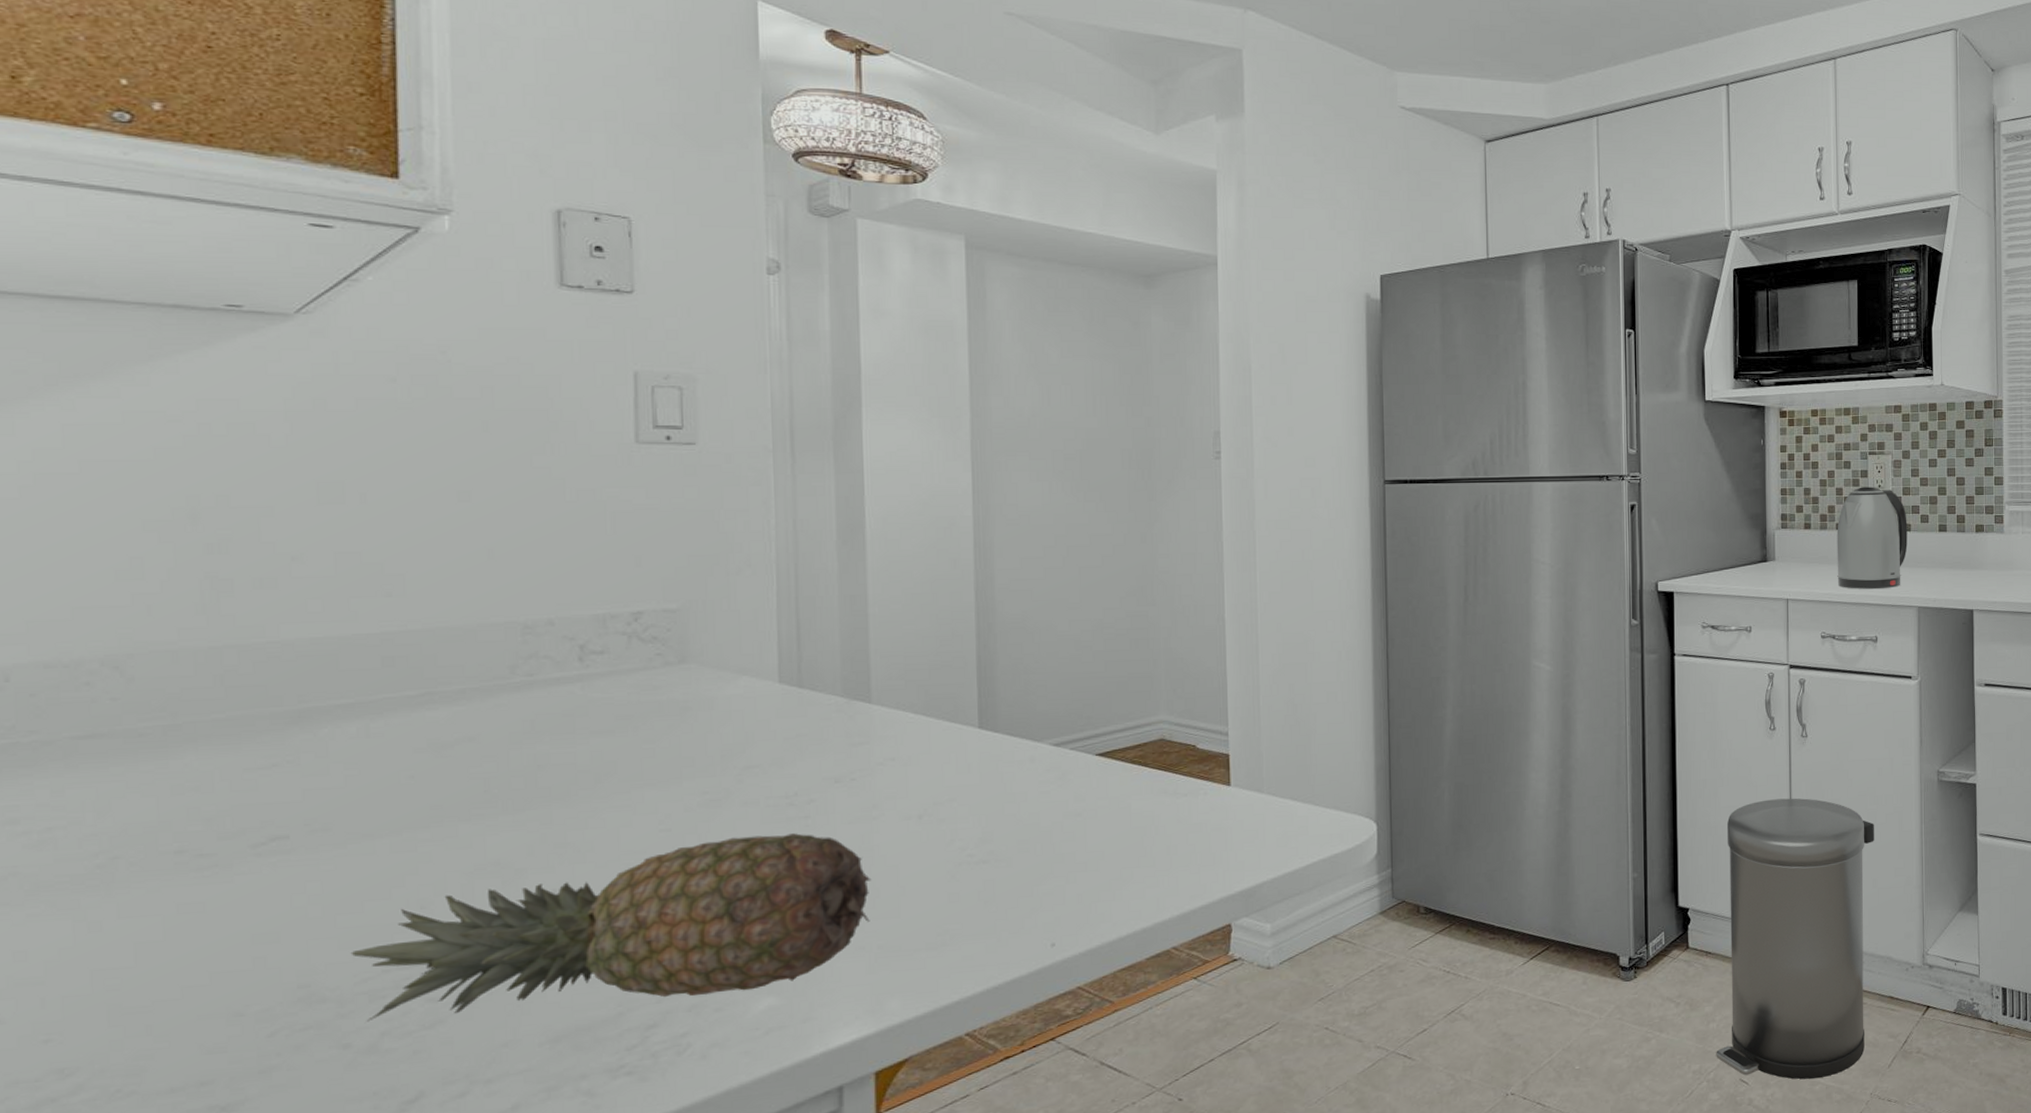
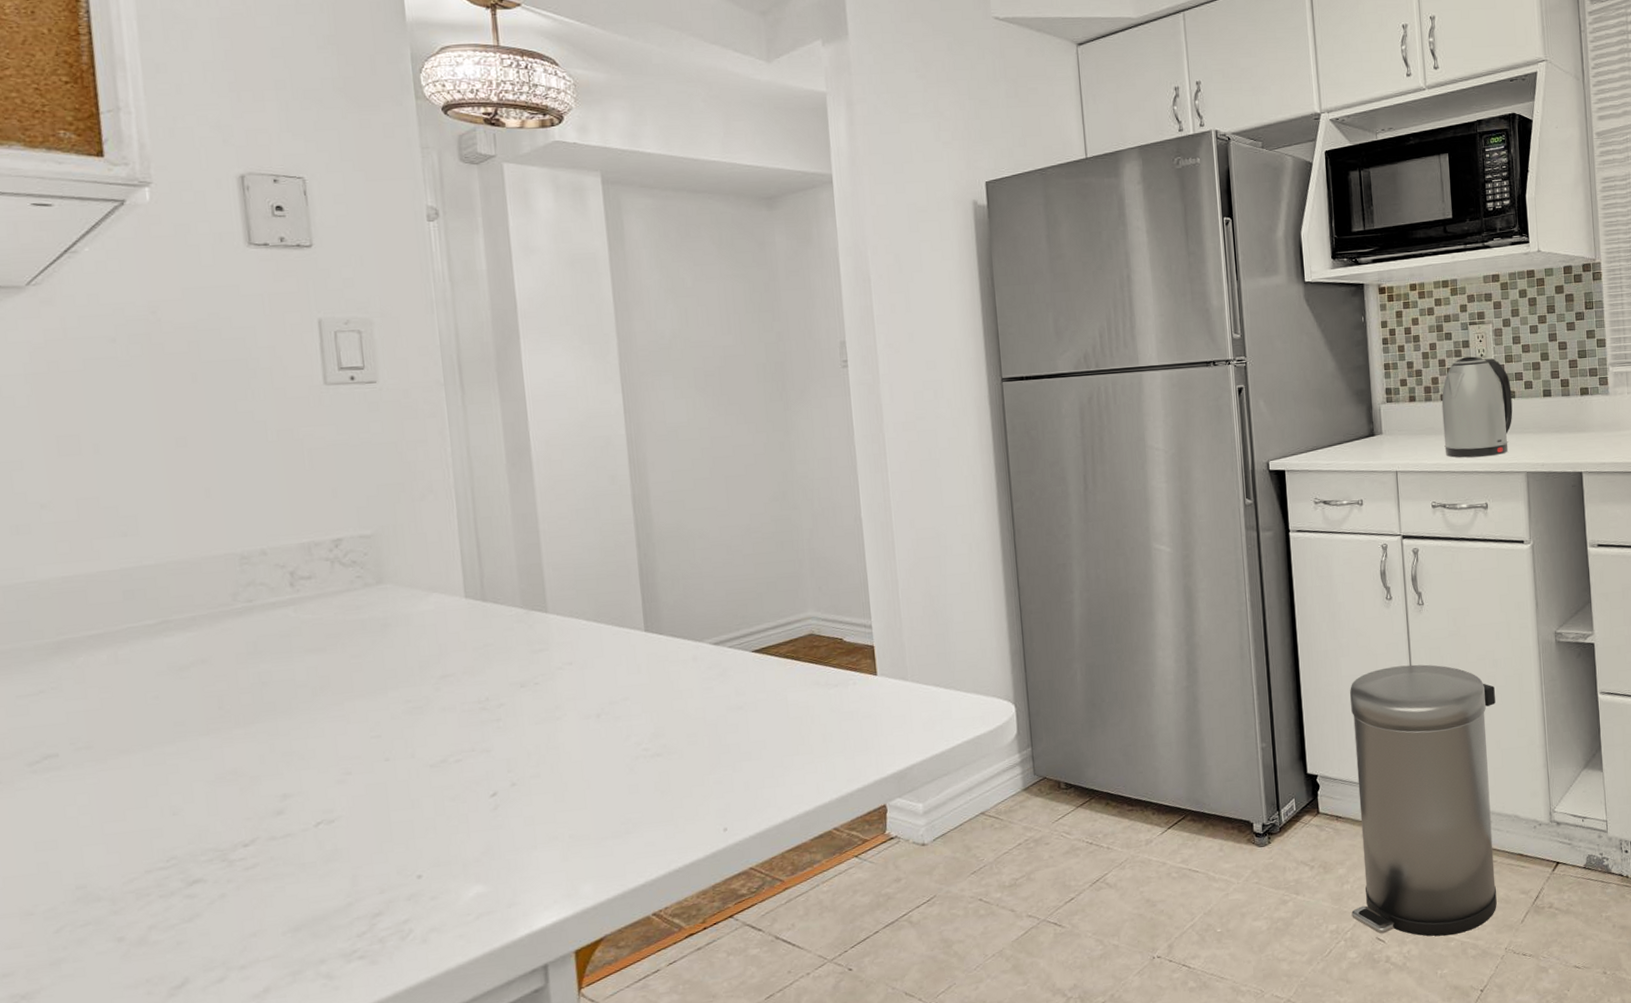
fruit: present [350,833,872,1022] -> none [117,735,561,918]

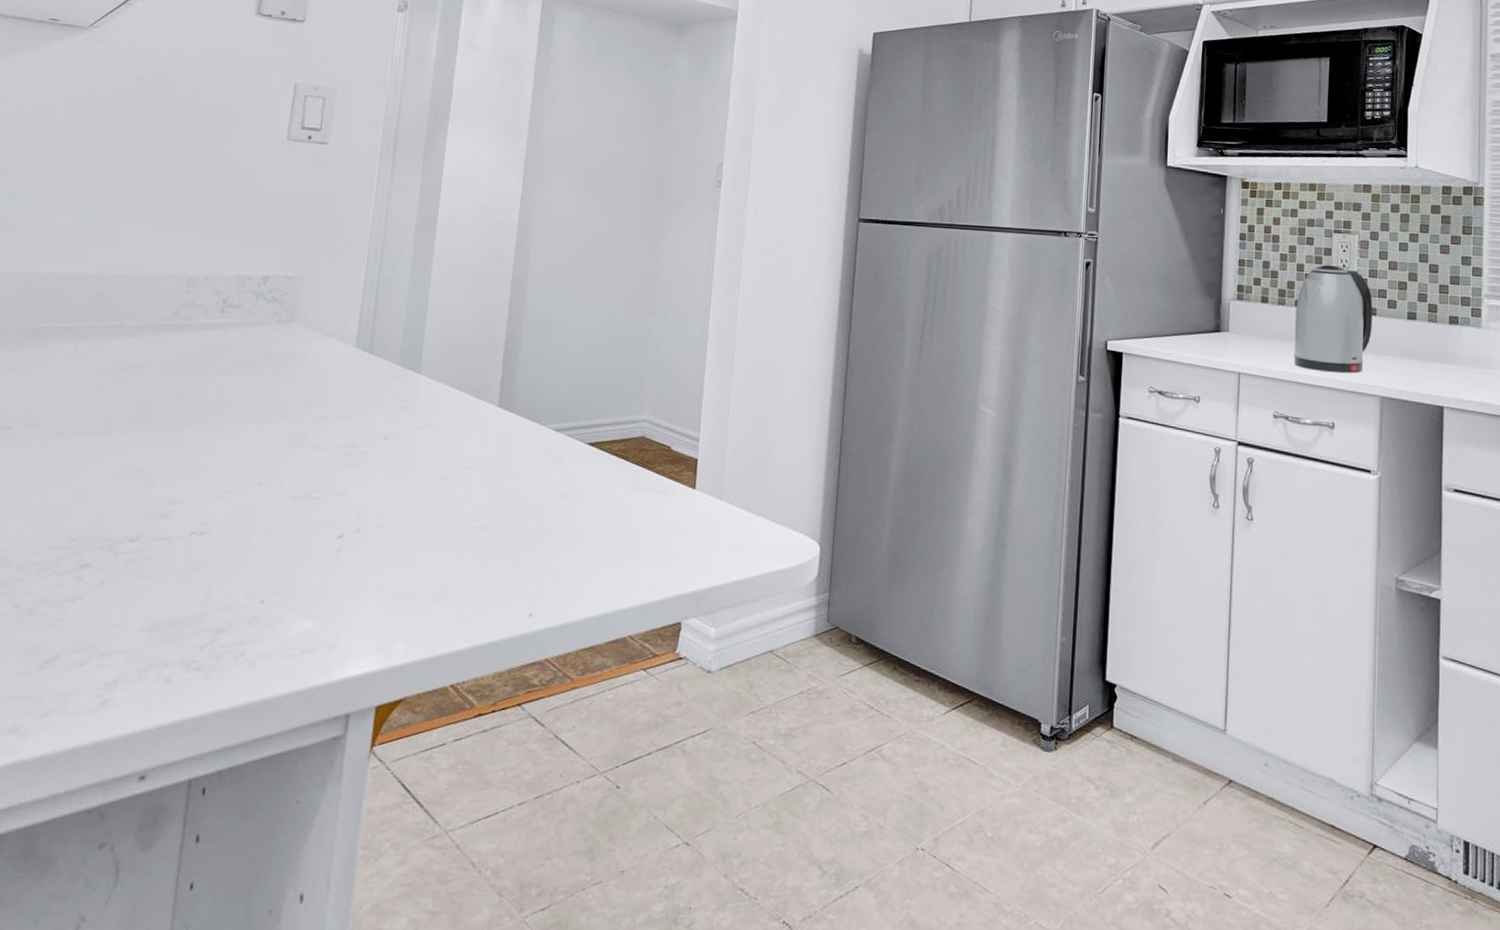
pedal bin: present [1349,664,1497,936] -> none [1134,581,1322,903]

